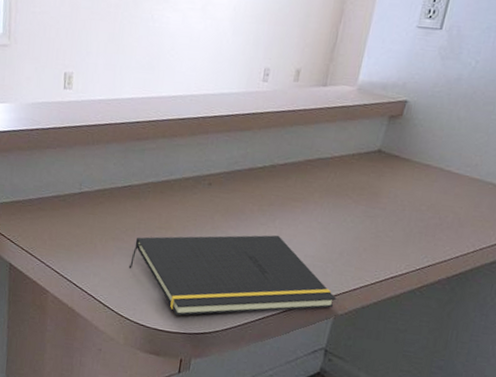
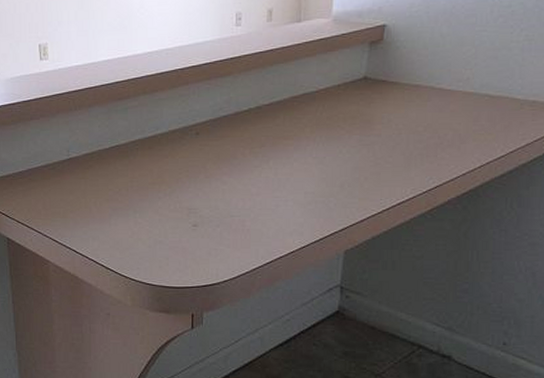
notepad: present [128,235,336,316] -> none [126,175,344,270]

